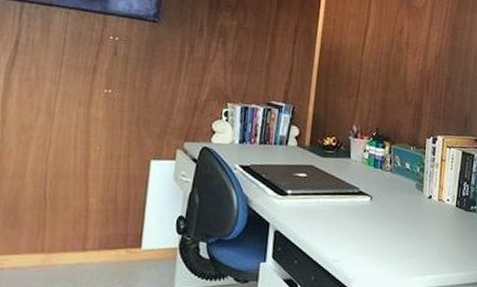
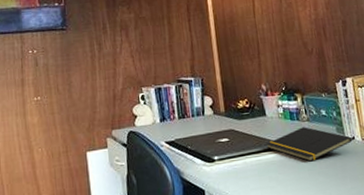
notepad: none [343,177,429,213] -> present [266,127,353,162]

